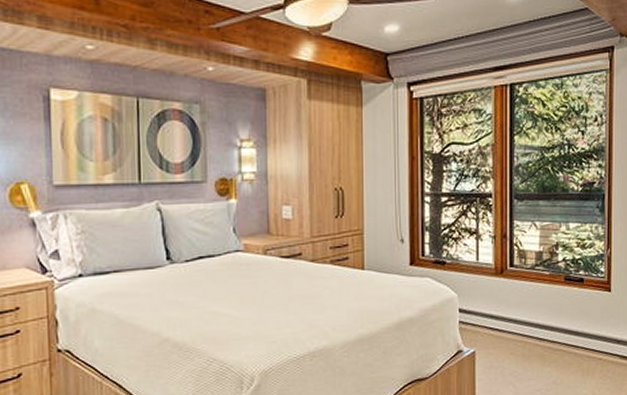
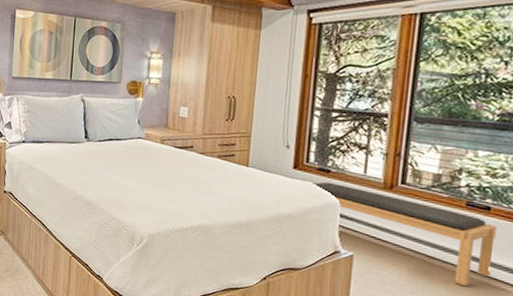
bench: none [429,275,590,363] -> present [311,182,497,287]

